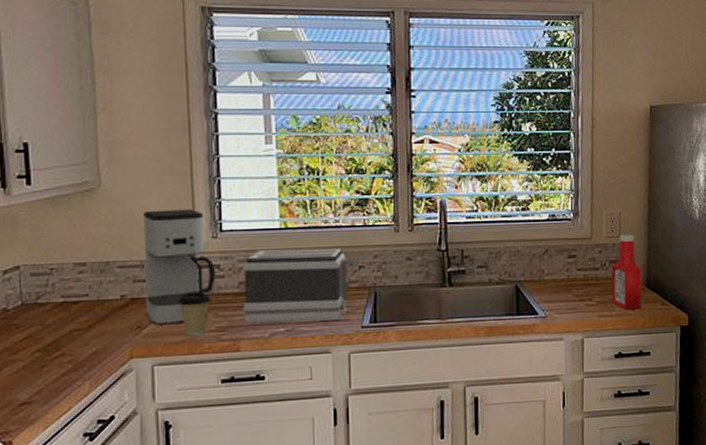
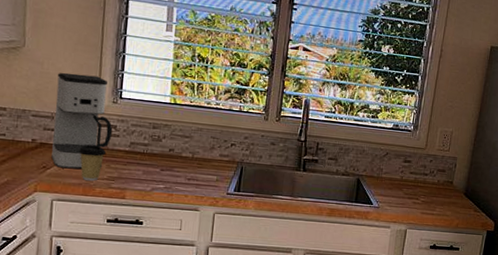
toaster: present [242,248,356,323] -> none [131,119,229,185]
ketchup bottle: present [611,235,643,310] -> none [434,150,463,212]

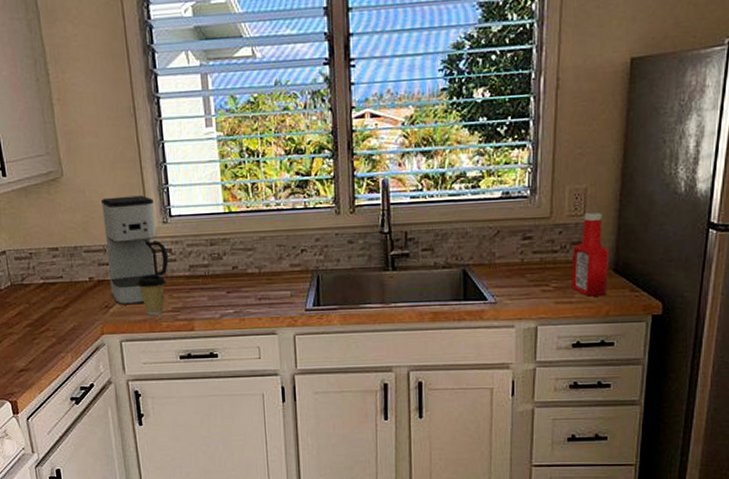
ketchup bottle: none [434,150,463,212] -> present [571,213,610,297]

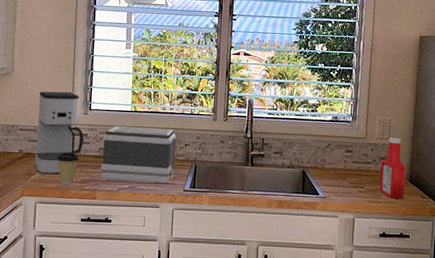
toaster: none [192,232,298,305] -> present [100,126,183,183]

